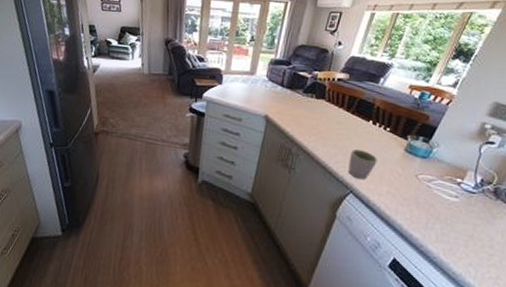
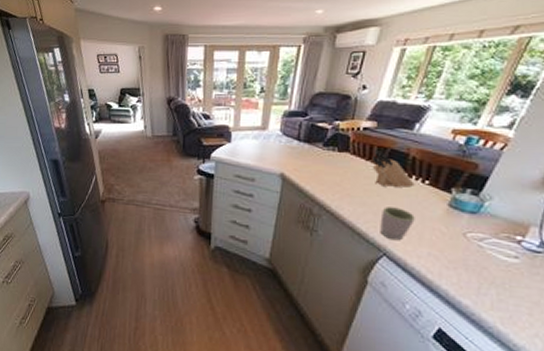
knife block: none [343,98,378,134] -> present [372,149,415,188]

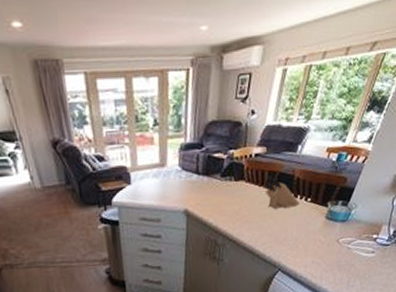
mug: present [380,207,415,241] -> none [274,226,301,256]

